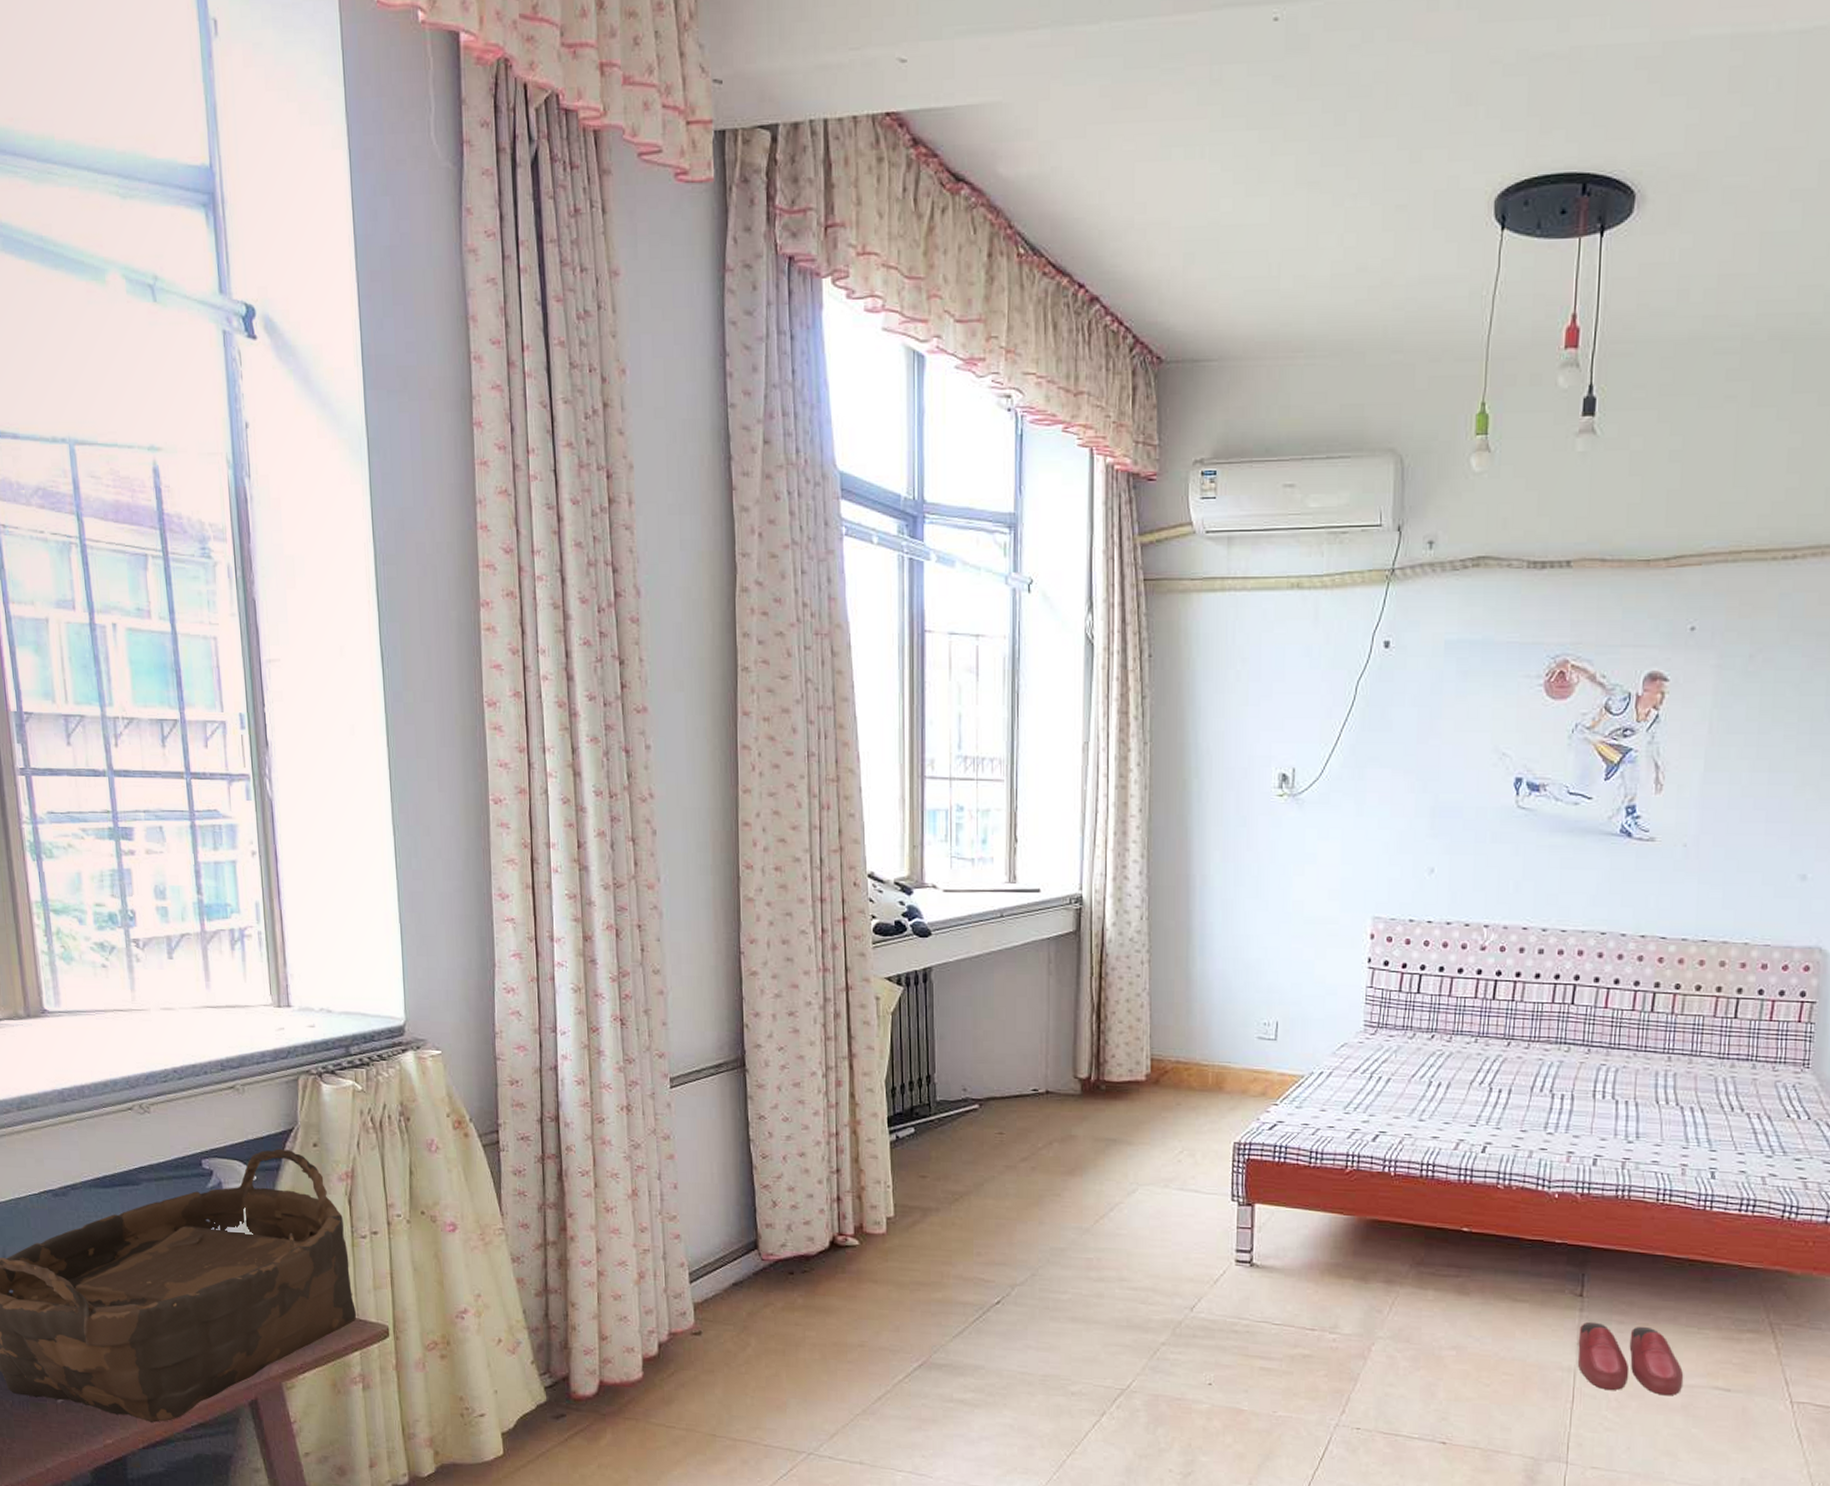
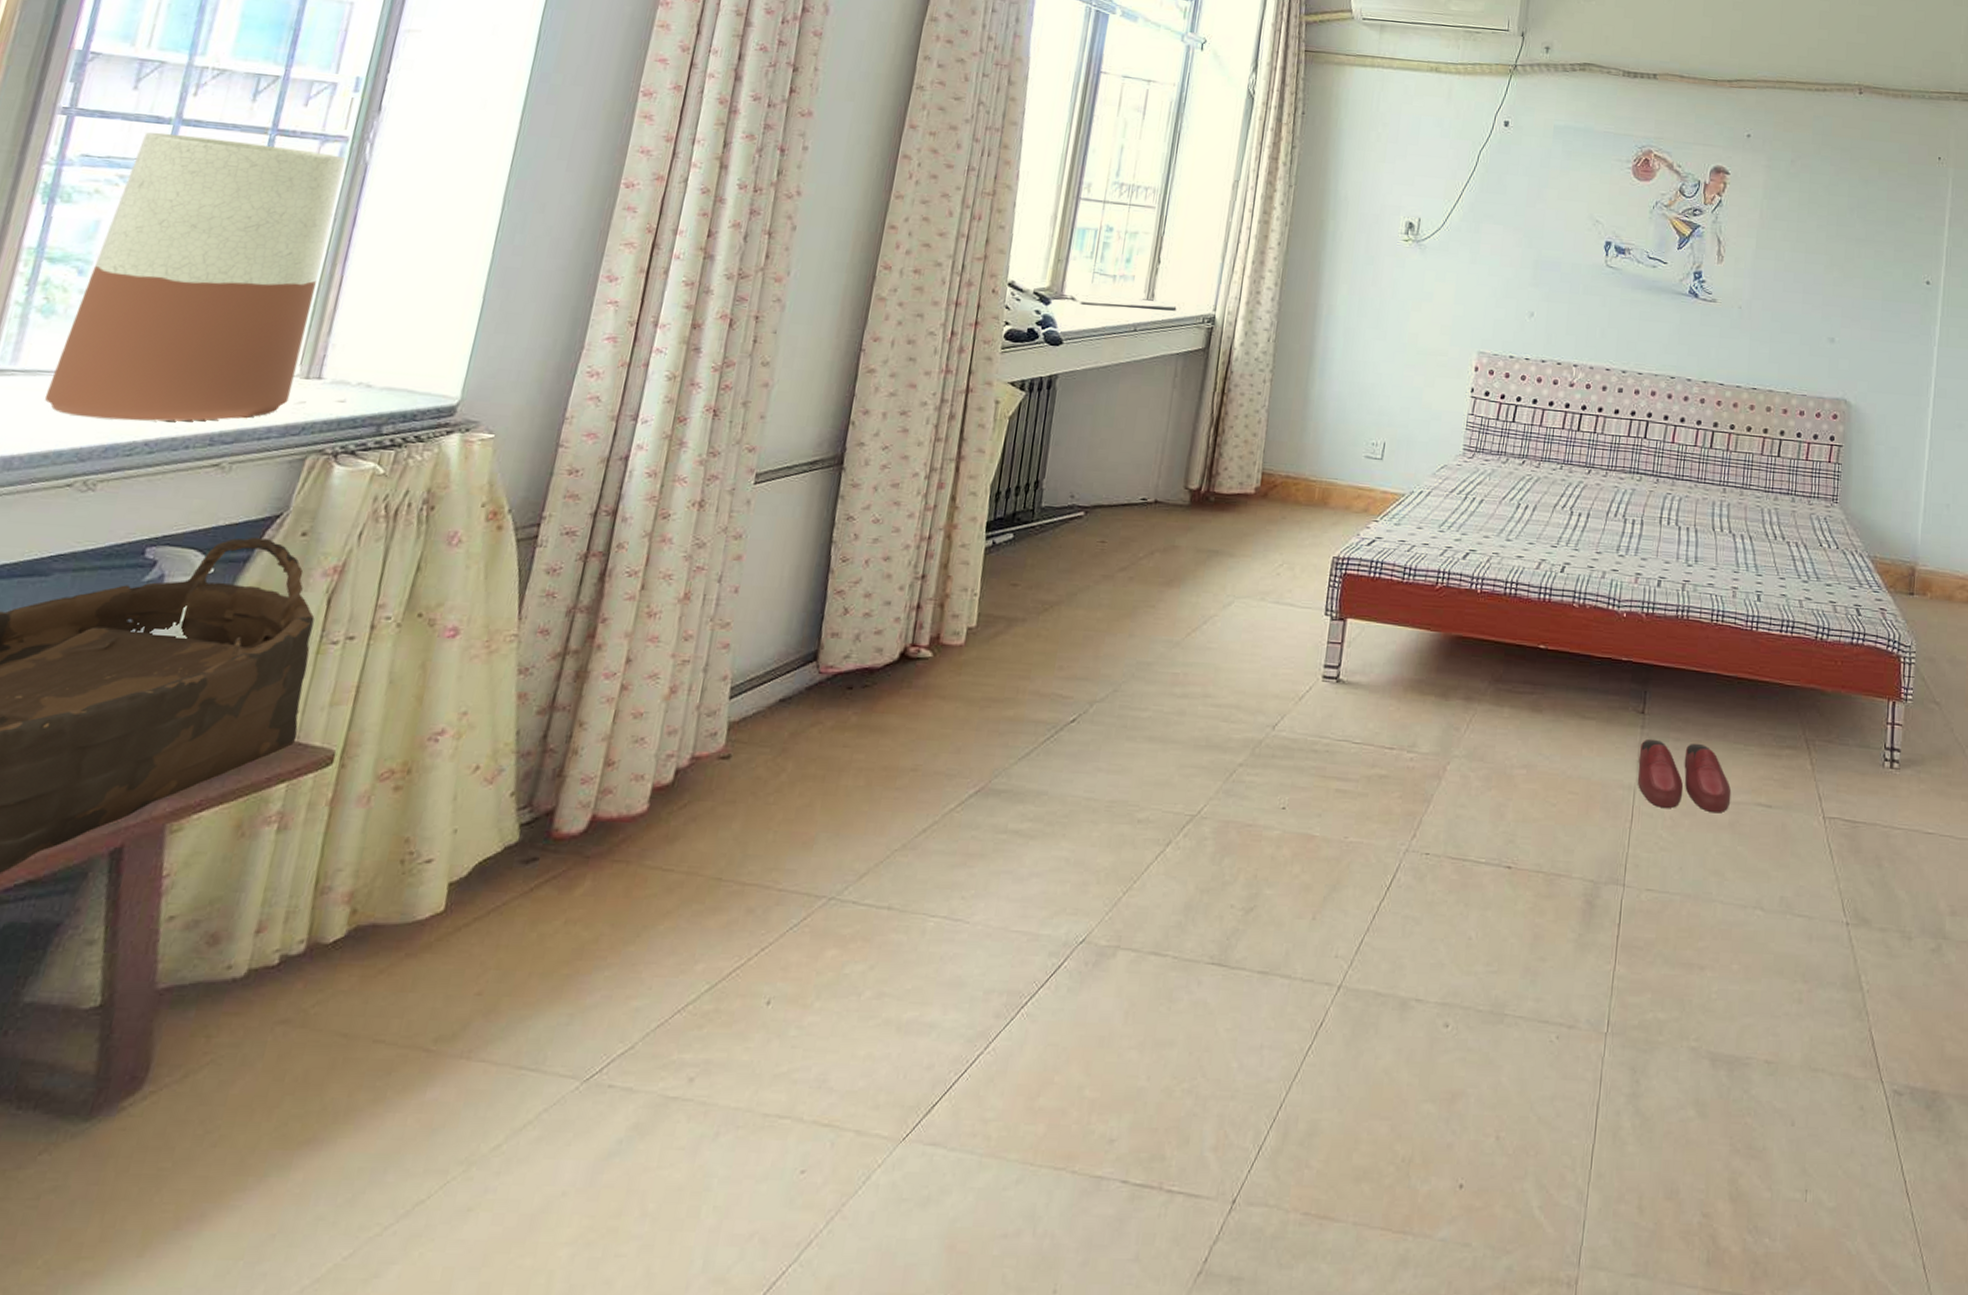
vase: none [88,785,270,1052] -> present [44,132,346,422]

